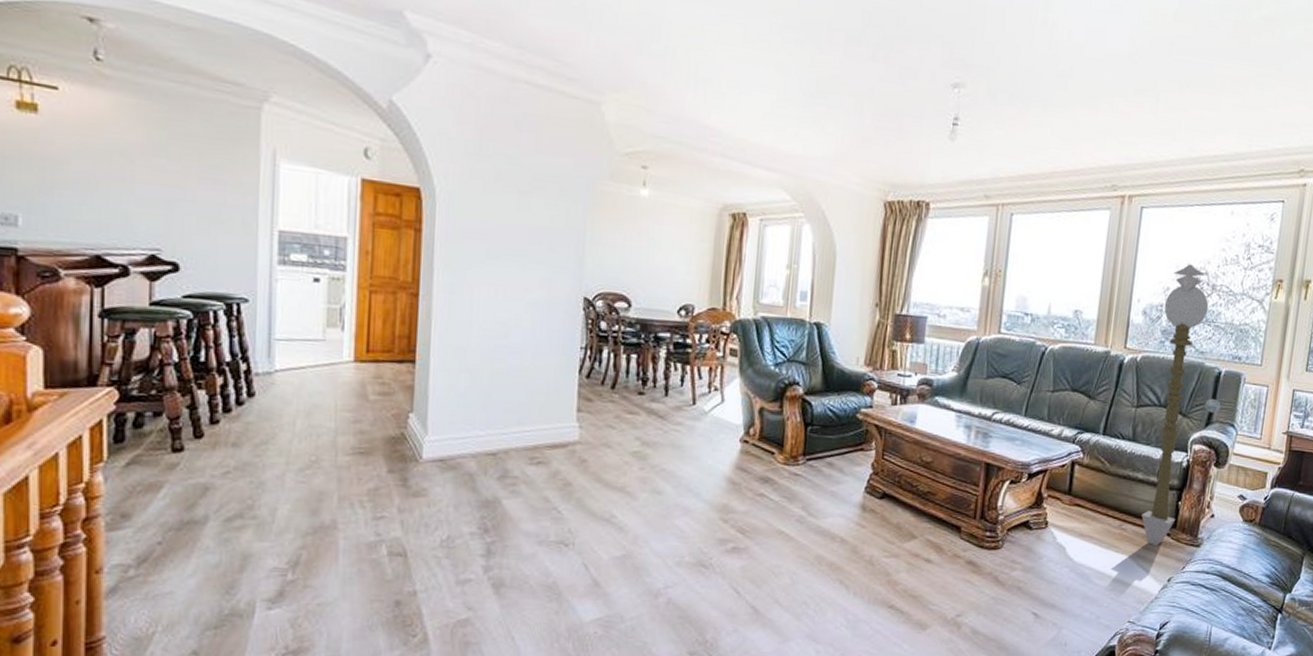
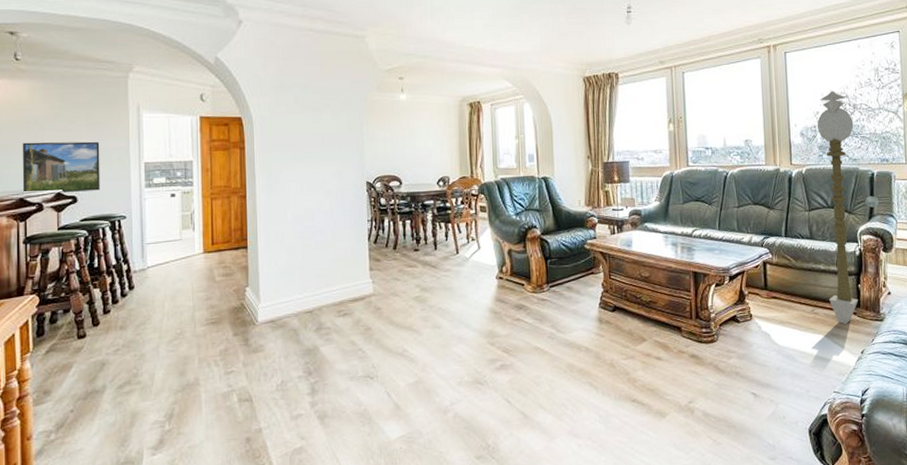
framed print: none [100,178,216,260] -> present [22,141,100,193]

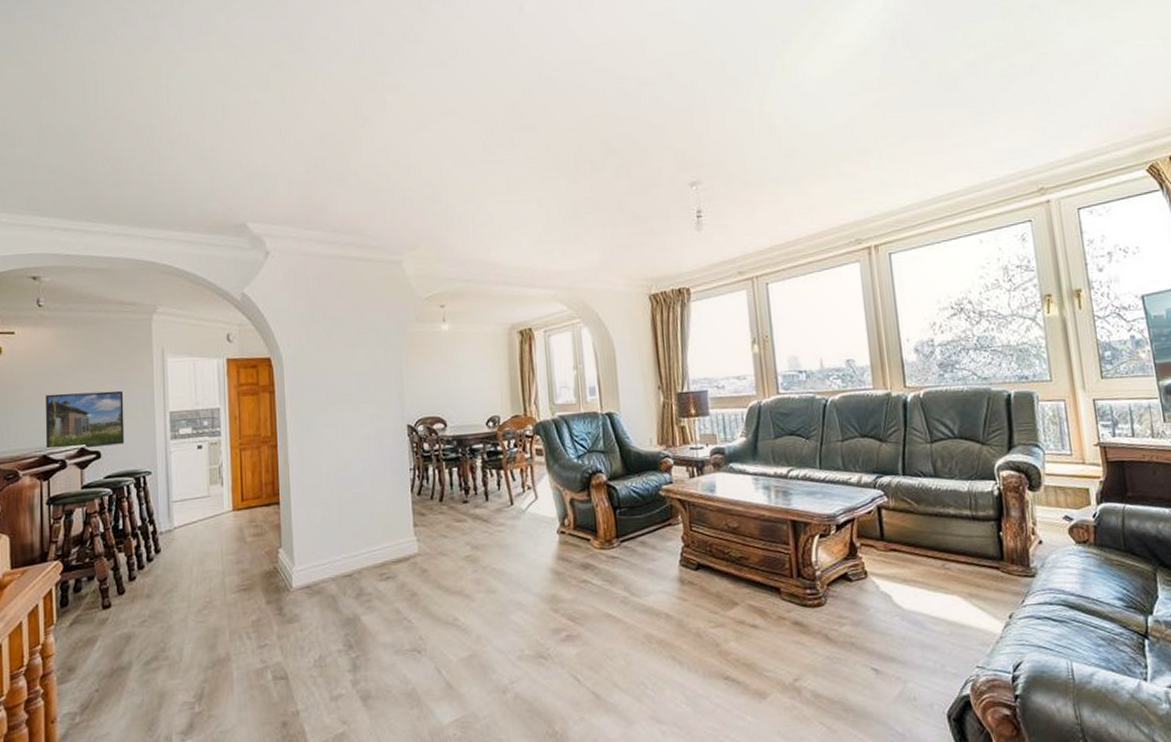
magic staff: present [817,91,879,325] -> none [934,296,1019,583]

